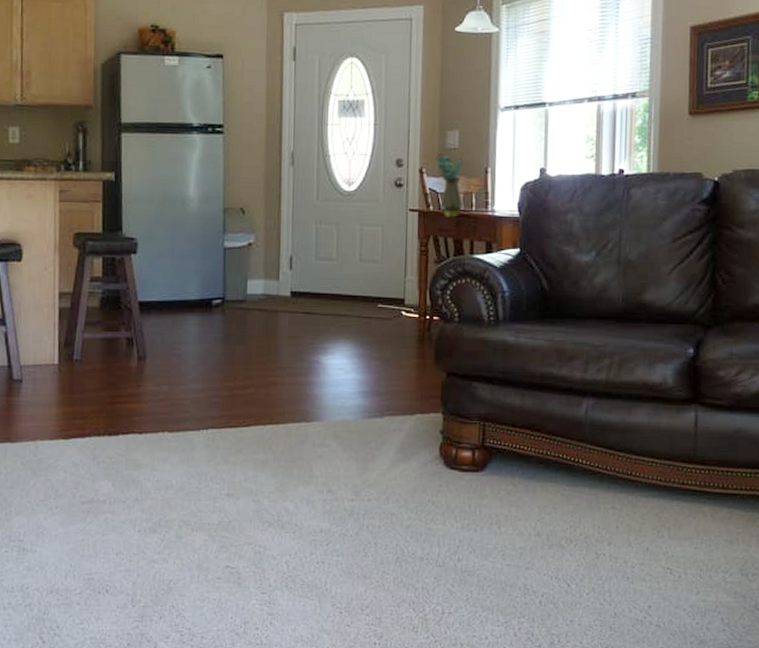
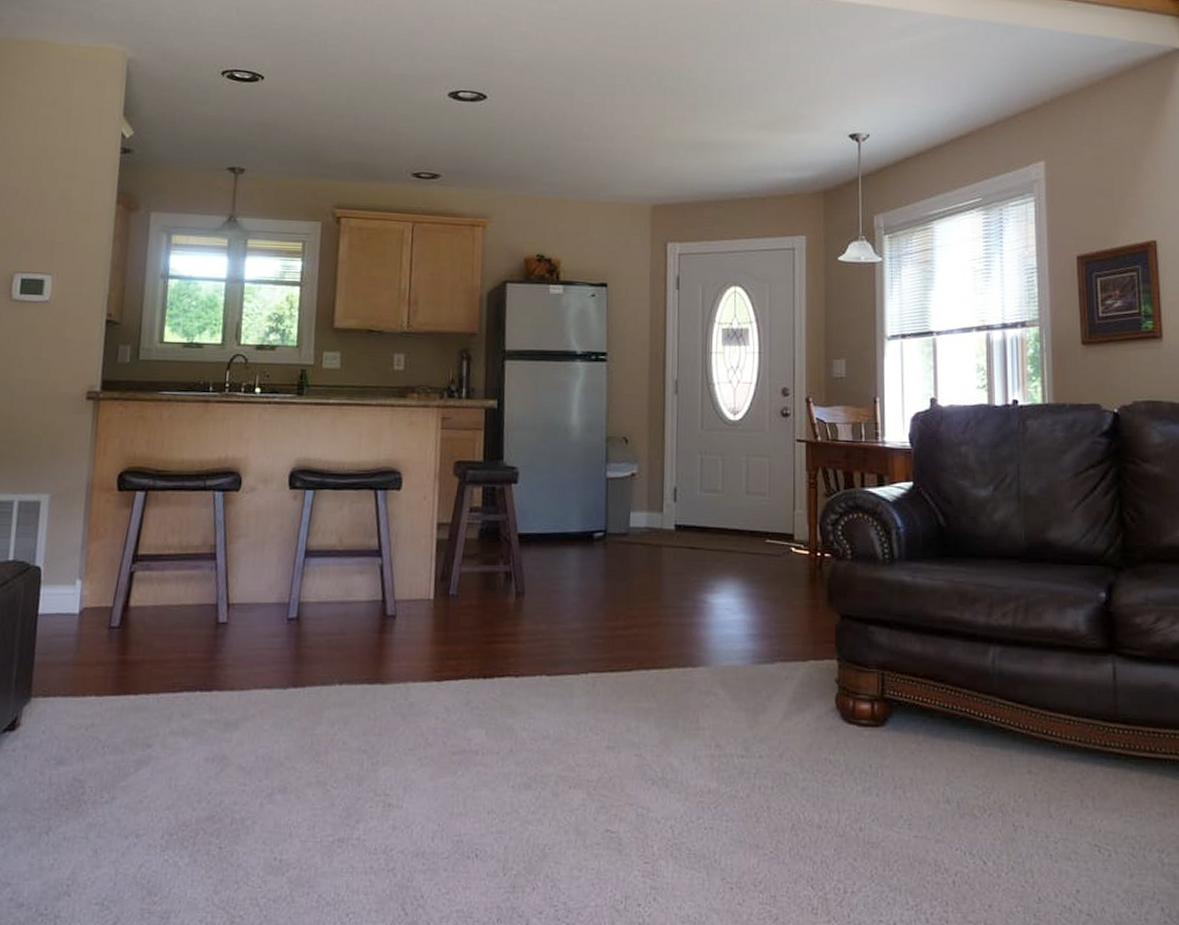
vase: present [436,151,464,218] -> none [822,381,853,449]

